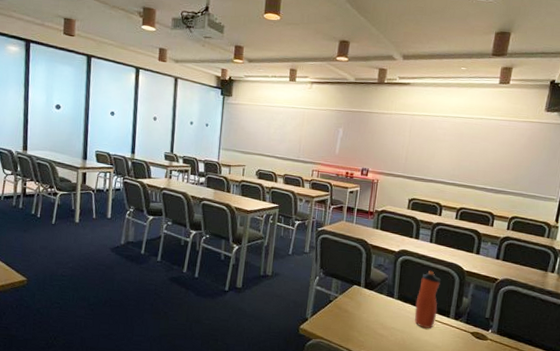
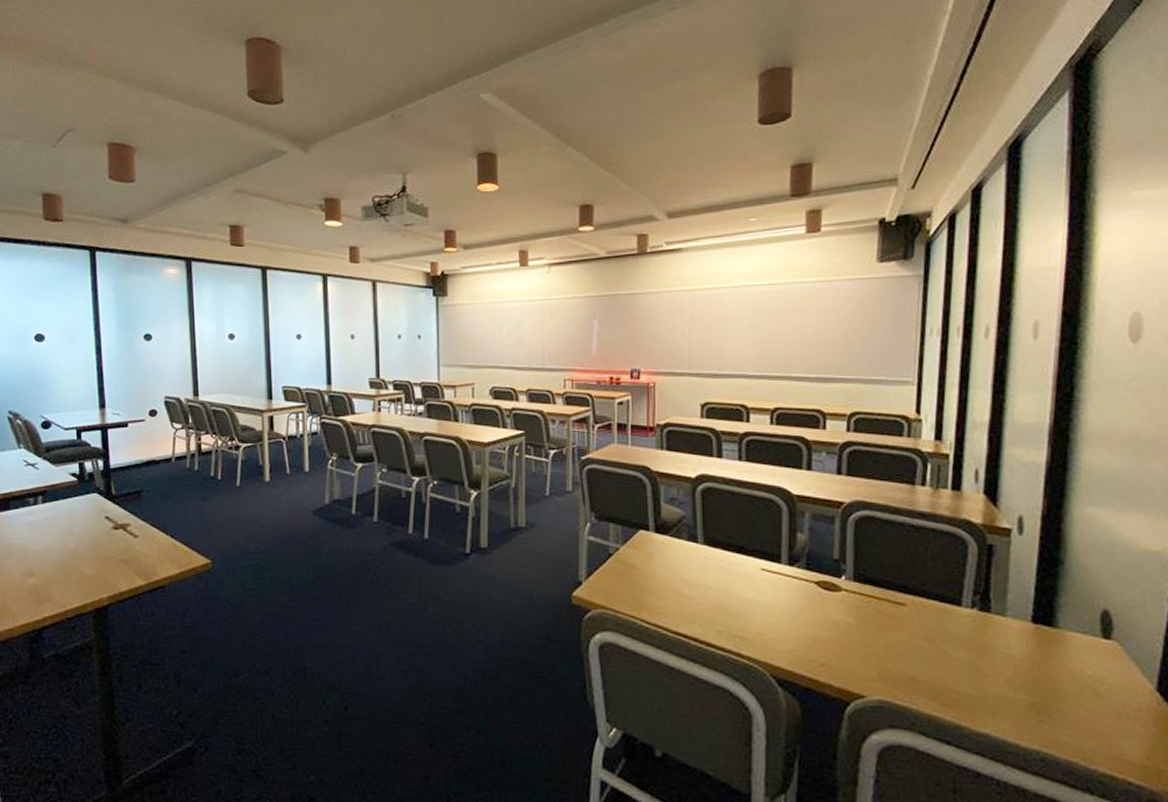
water bottle: present [414,270,441,328] -> none [729,499,763,581]

